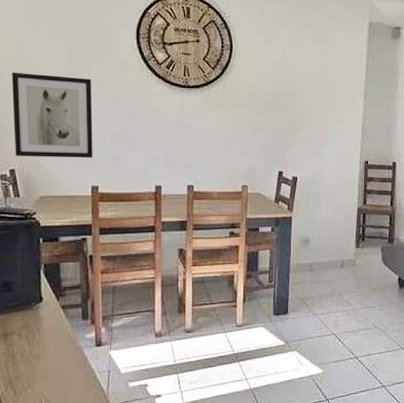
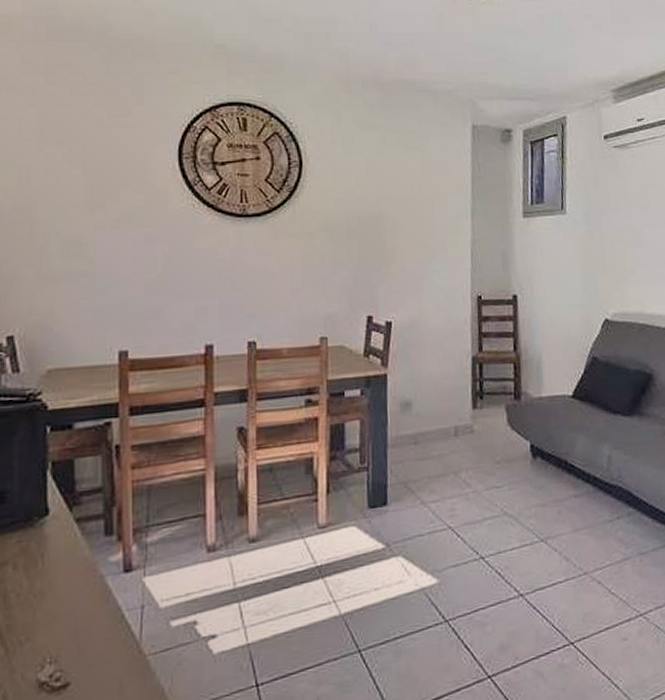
wall art: present [11,72,93,158] -> none [12,209,121,319]

